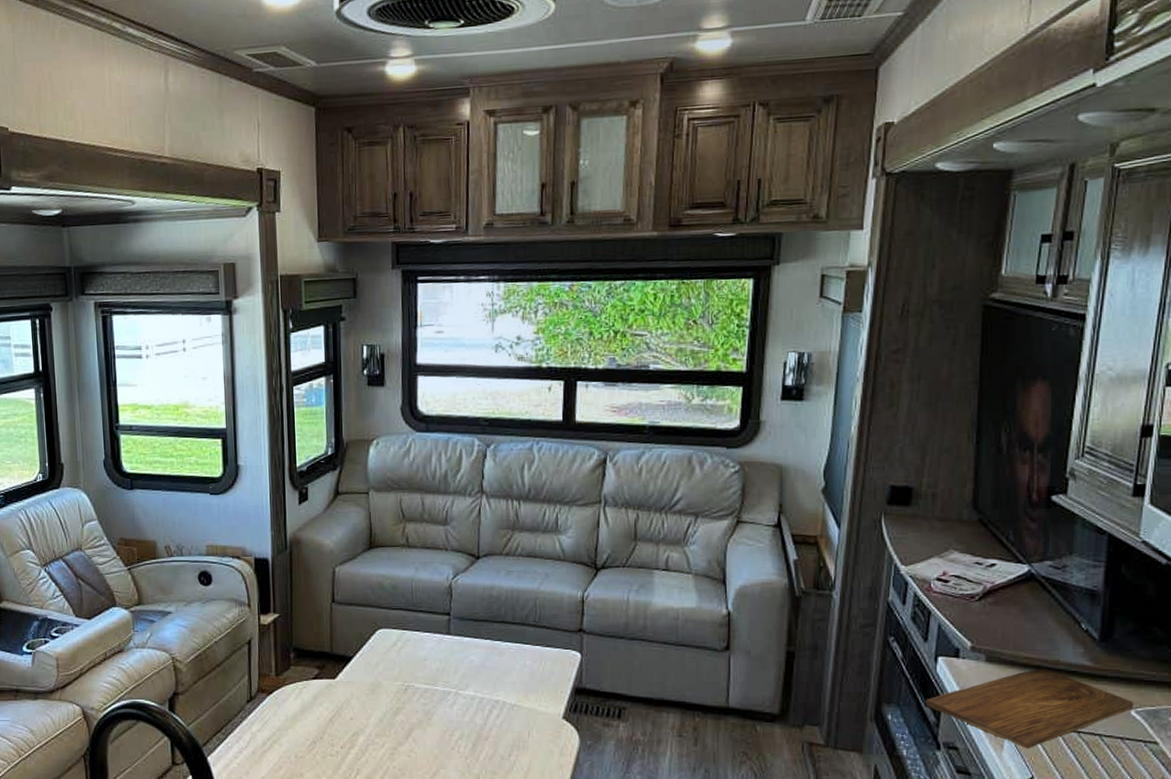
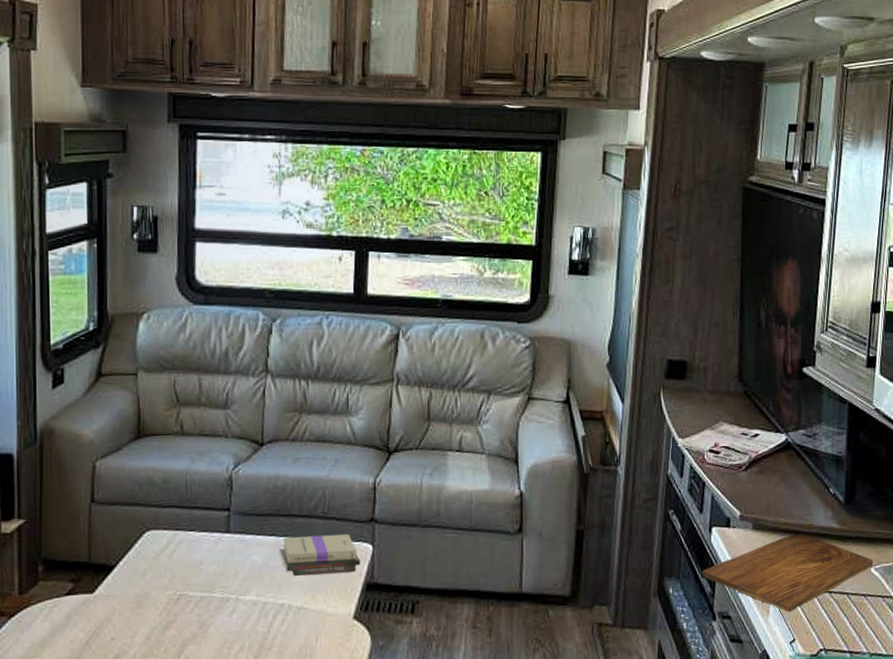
books: none [494,641,570,676] -> present [279,534,361,576]

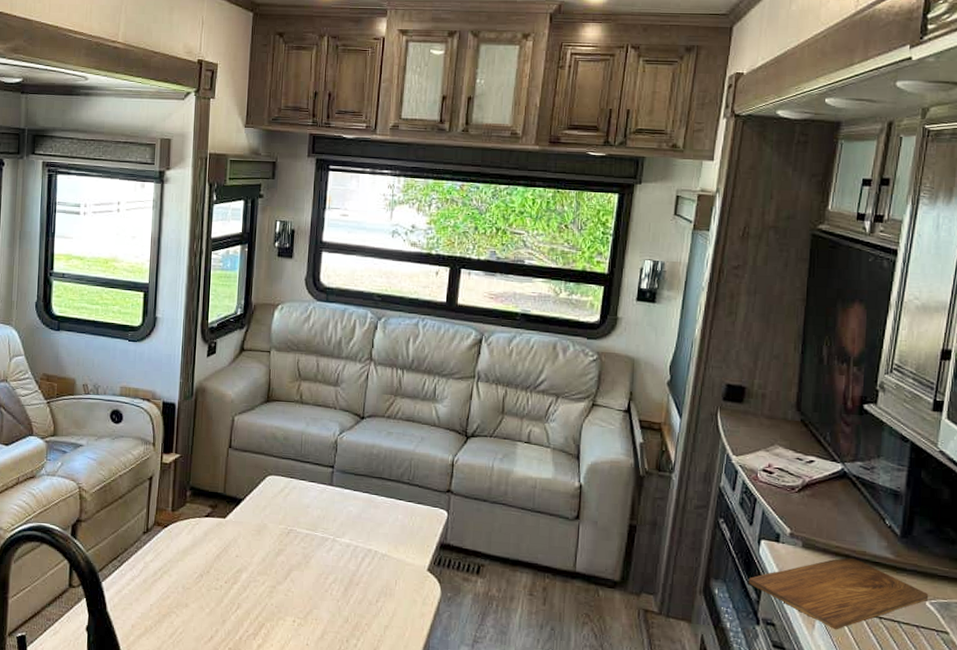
books: present [279,534,361,576] -> none [370,495,437,532]

